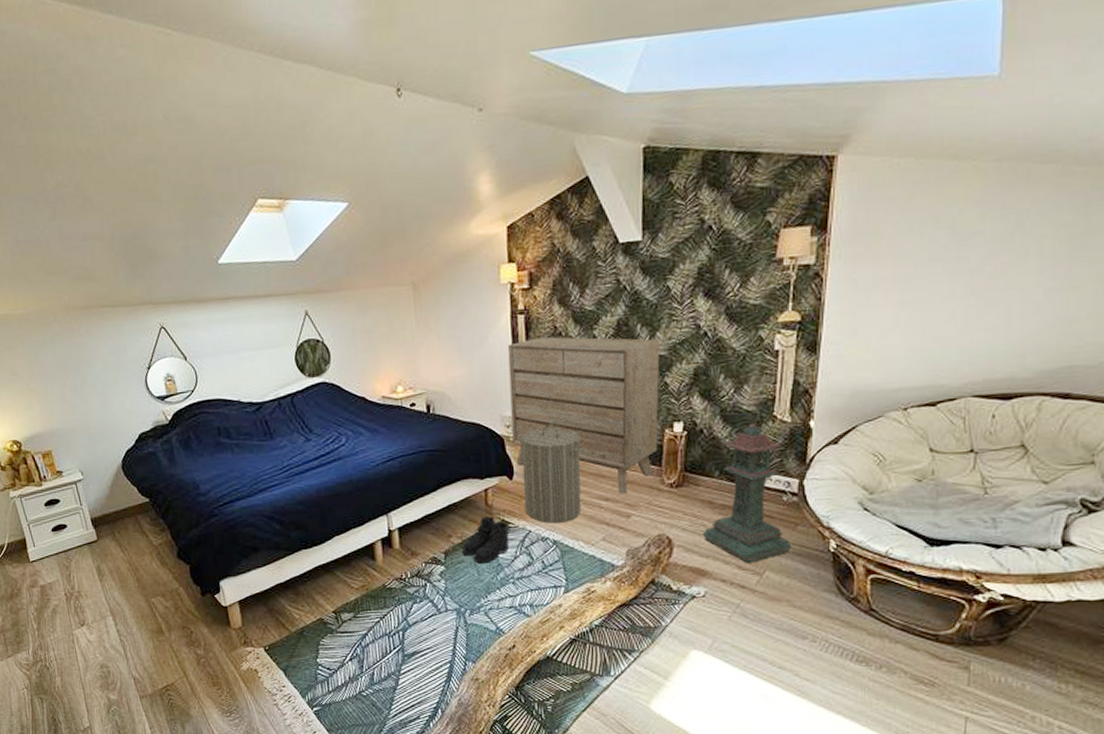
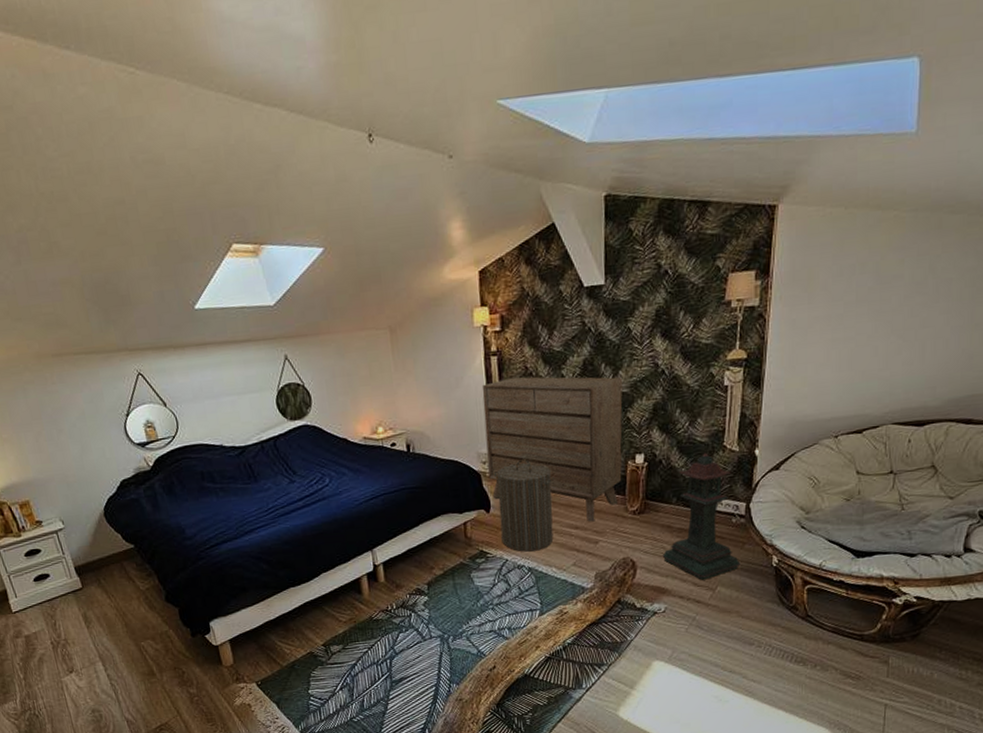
boots: present [461,516,509,564] -> none [443,548,488,593]

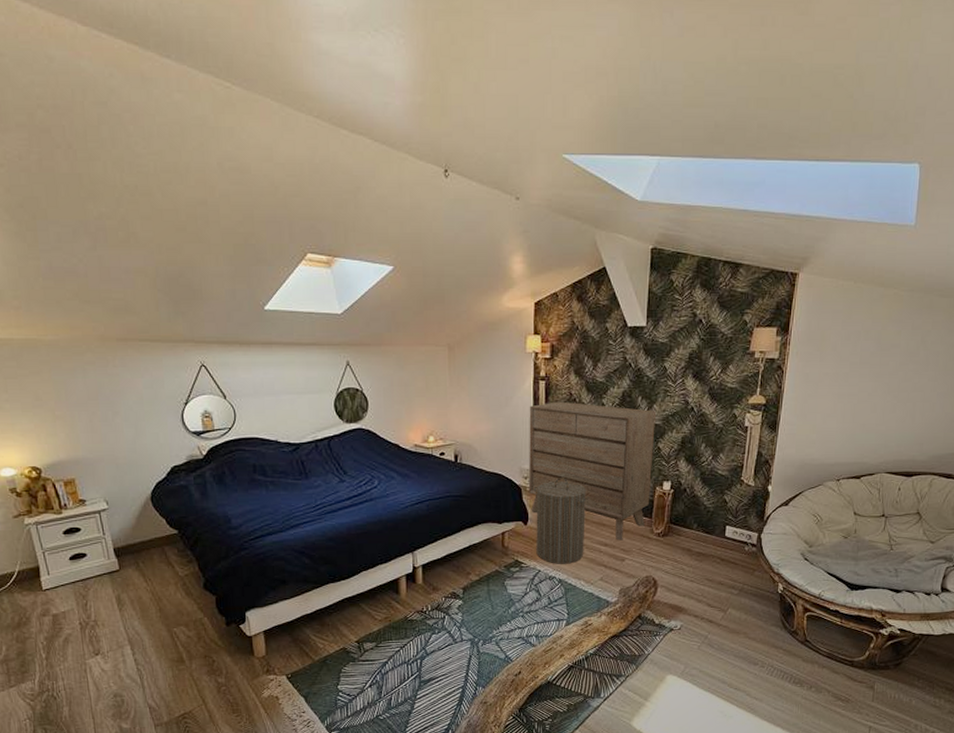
lantern: present [662,452,741,580] -> none [681,485,750,602]

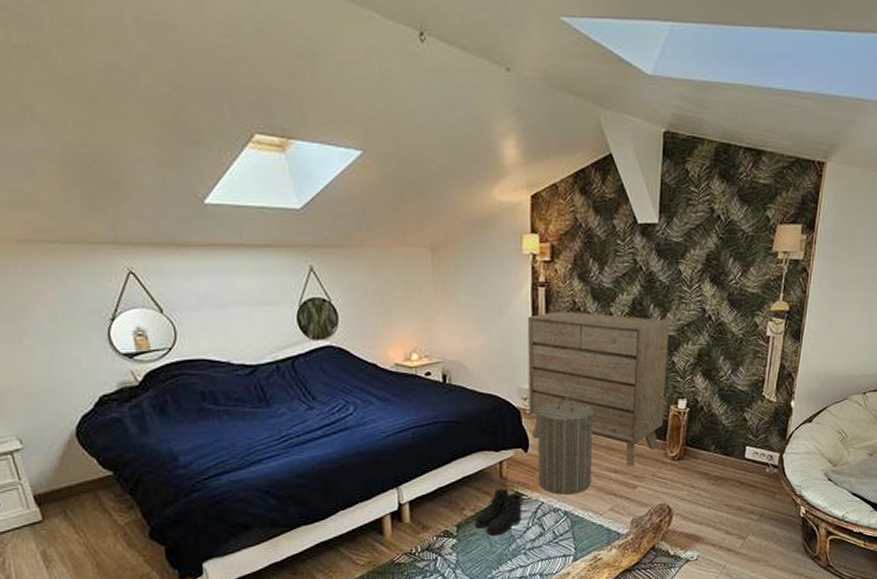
boots: none [478,557,521,599] -> present [474,488,522,536]

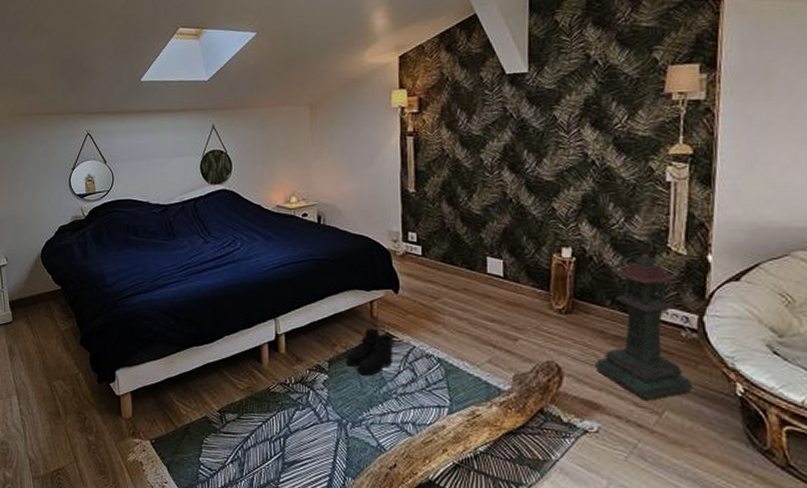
dresser: present [527,311,669,466] -> none [396,157,547,316]
laundry hamper: present [534,398,597,495] -> none [404,241,470,341]
lantern: none [698,401,771,529] -> present [594,253,694,401]

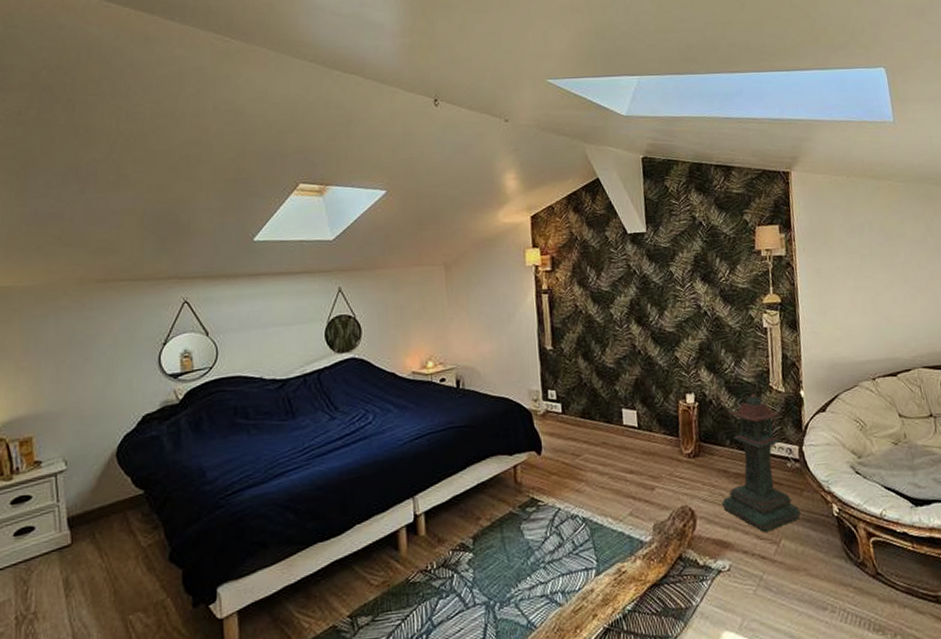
boots: present [345,328,393,376] -> none [490,494,539,548]

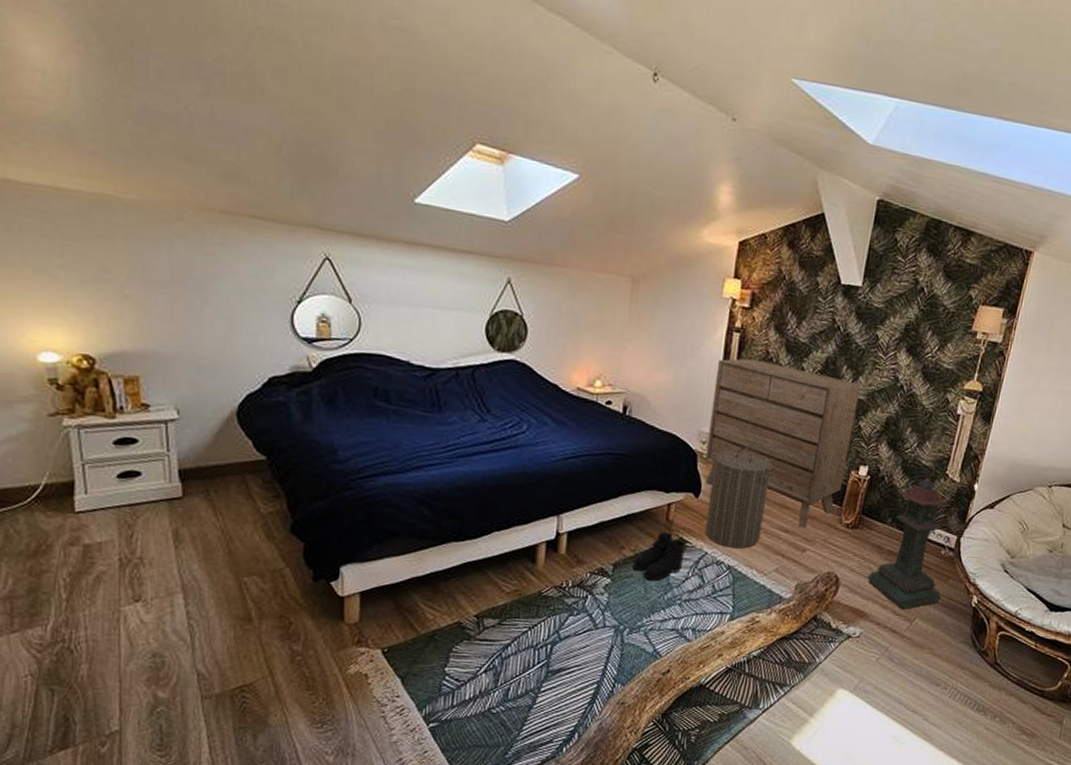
boots: none [490,494,539,548] -> present [632,532,686,582]
dresser: none [533,314,674,466] -> present [704,358,861,528]
laundry hamper: none [545,397,608,500] -> present [705,447,775,549]

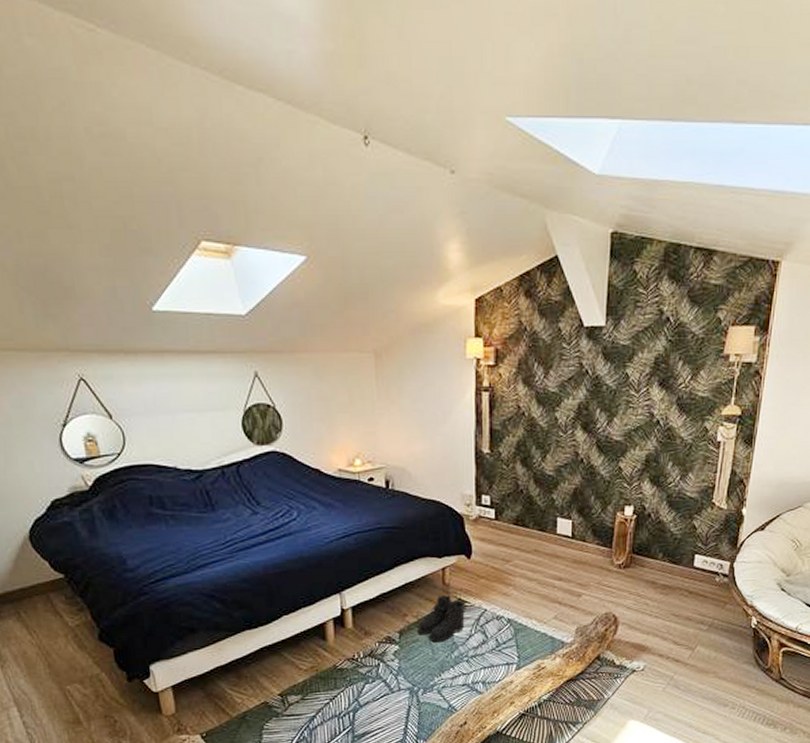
dresser: present [704,358,861,528] -> none [470,415,616,574]
laundry hamper: present [705,447,775,549] -> none [477,504,541,602]
lantern: present [867,477,949,610] -> none [644,509,721,639]

